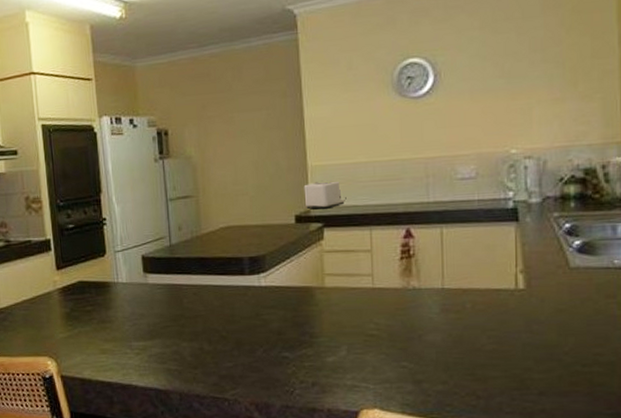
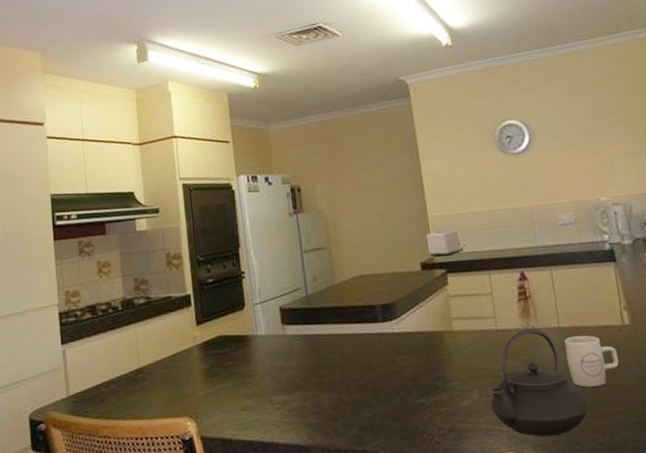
teapot: none [359,288,464,396] -> present [490,328,588,437]
mug: none [447,298,506,351] -> present [564,335,620,388]

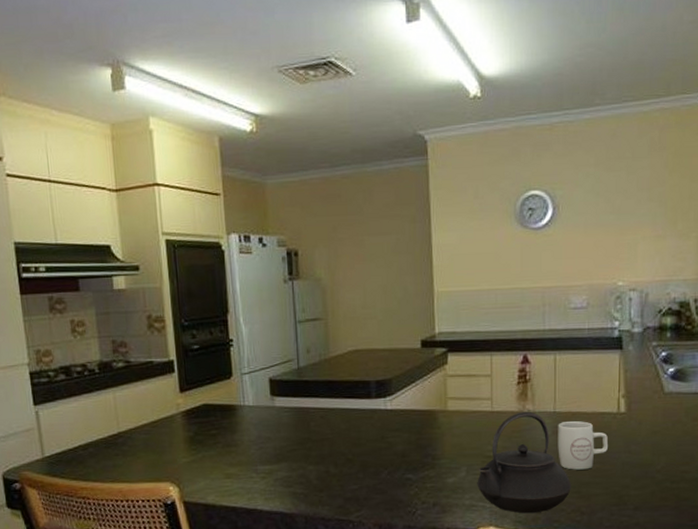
toaster: present [426,229,464,257] -> none [430,306,469,335]

